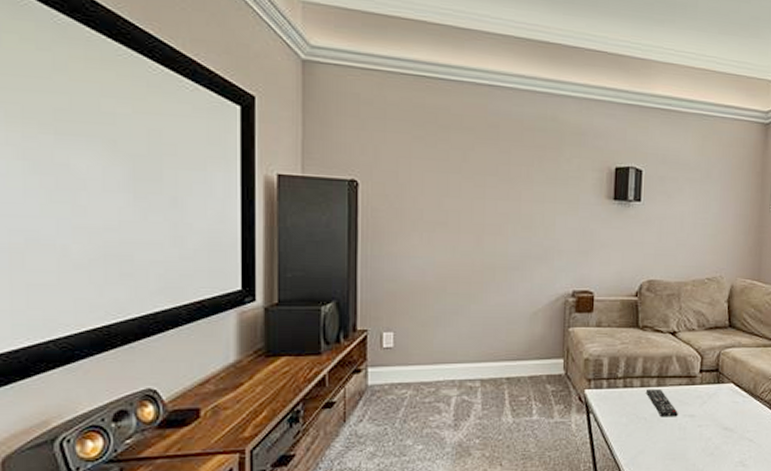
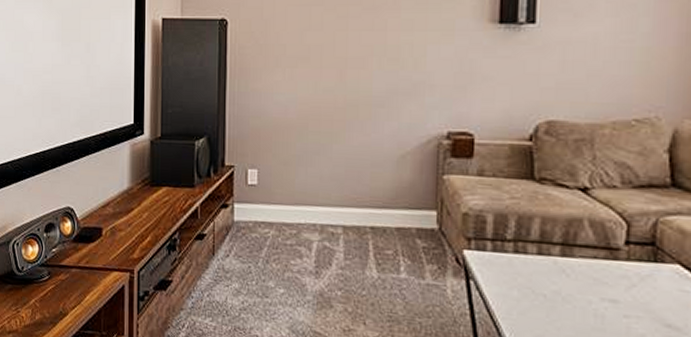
remote control: present [646,388,678,417] -> none [546,258,593,300]

